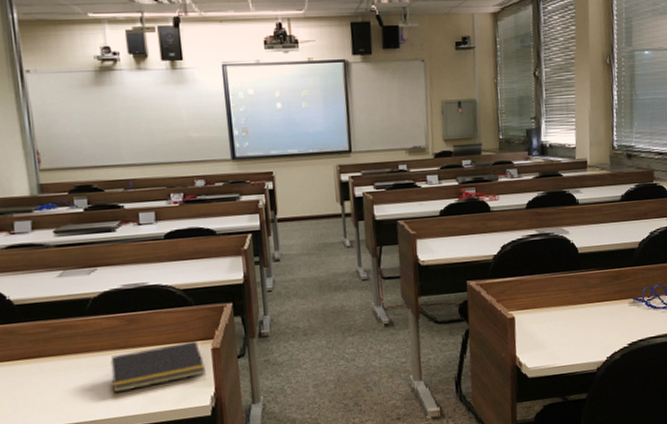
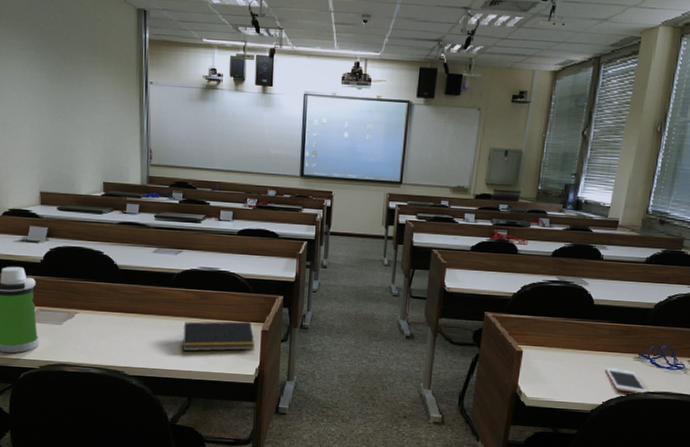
cell phone: none [603,317,649,342] -> present [605,368,648,395]

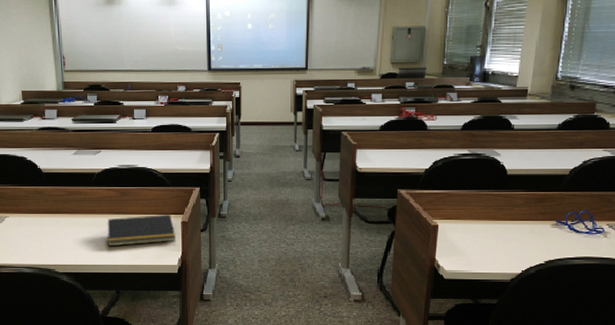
cell phone: present [605,368,648,395] -> none [523,236,567,261]

